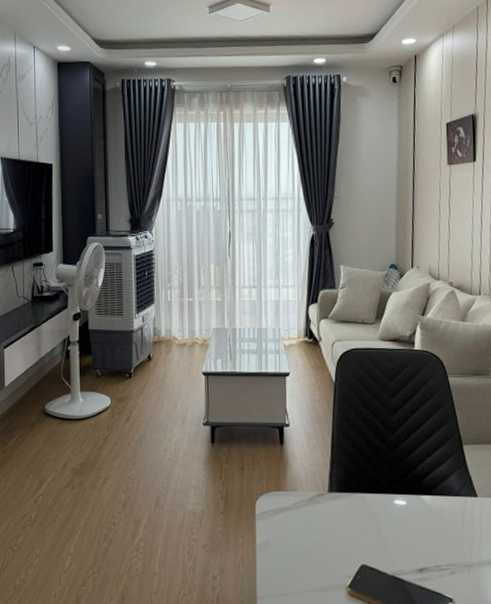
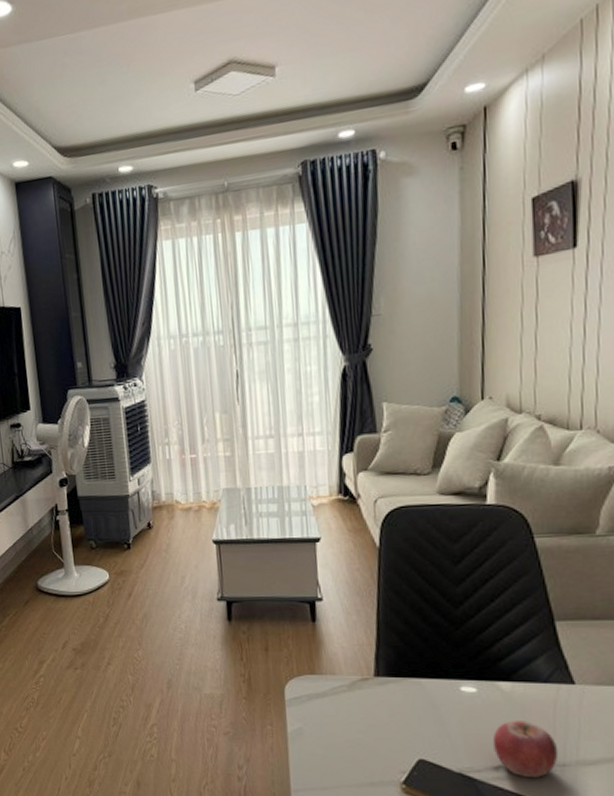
fruit: none [417,528,466,578] -> present [492,721,559,779]

